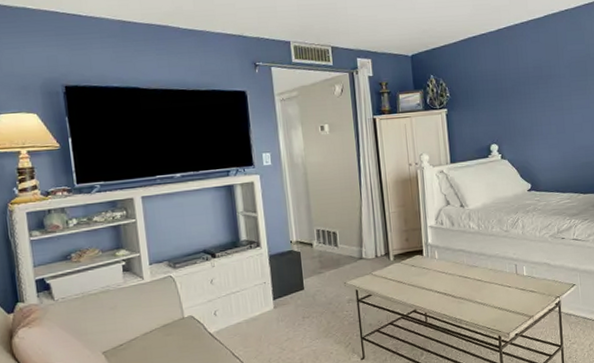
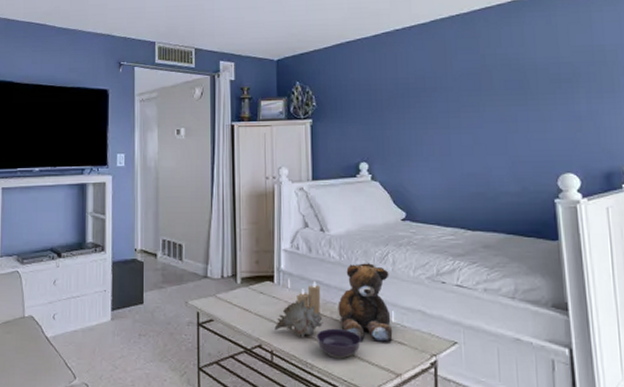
seashell: none [426,267,468,300] -> present [274,300,323,338]
candle: none [444,250,465,278] -> present [297,281,321,315]
bowl: none [463,286,500,312] -> present [317,328,361,359]
teddy bear: none [479,229,526,295] -> present [338,263,393,343]

